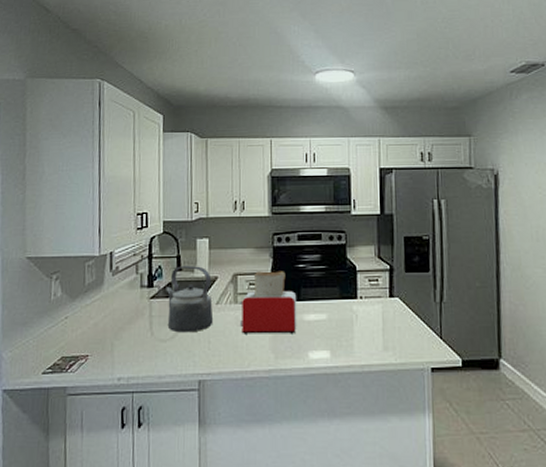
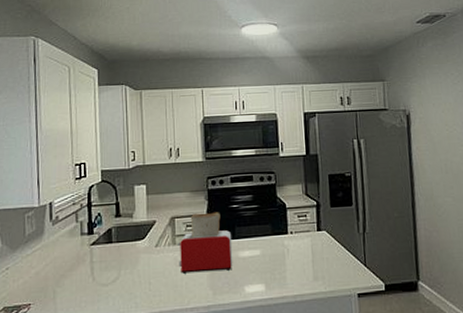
kettle: present [166,265,214,333] -> none [106,211,153,276]

